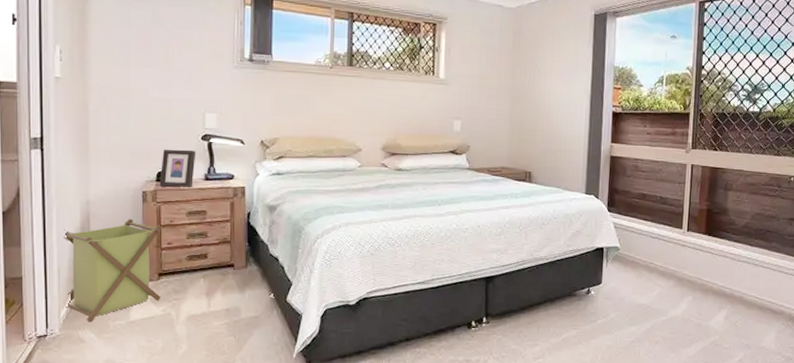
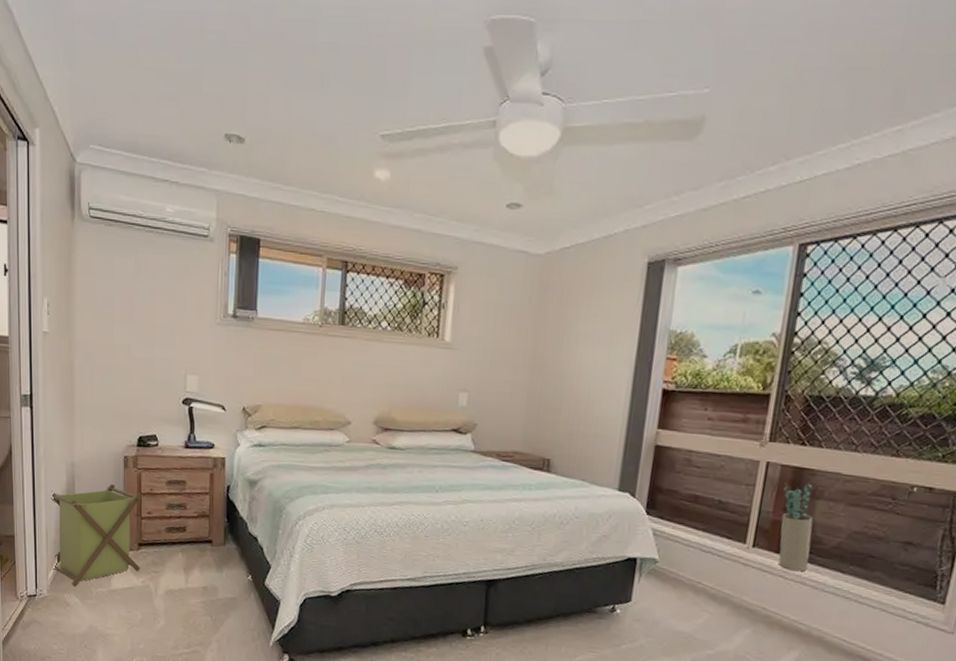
picture frame: present [159,149,196,187] -> none [140,413,177,455]
vase: none [705,178,728,248] -> present [778,482,814,572]

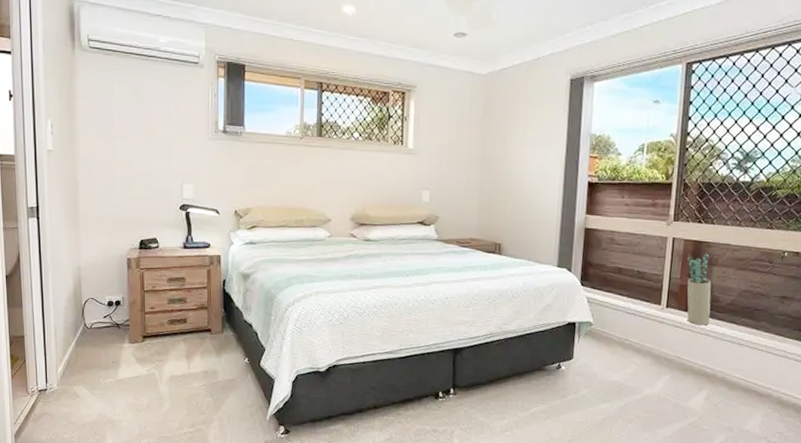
laundry basket: present [51,484,143,587] -> none [59,284,146,379]

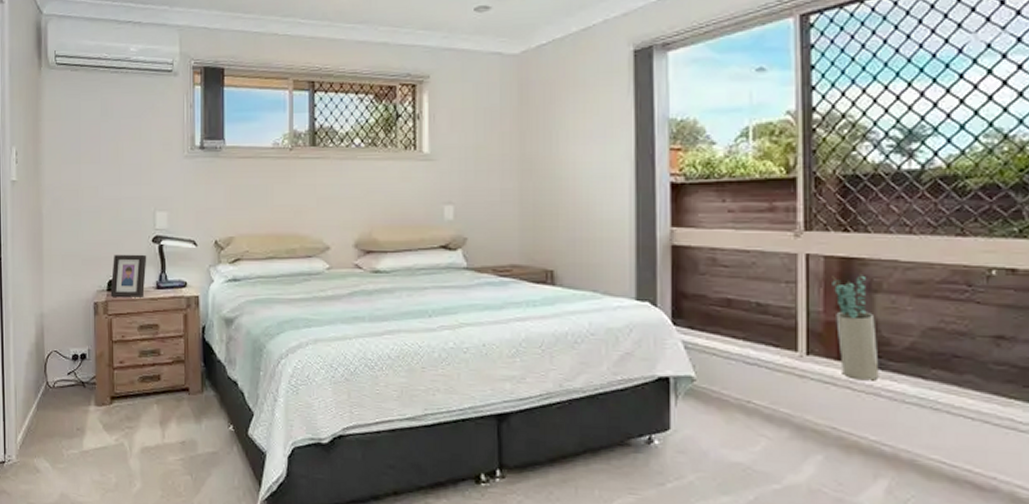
picture frame: none [142,218,175,255] -> present [110,254,147,297]

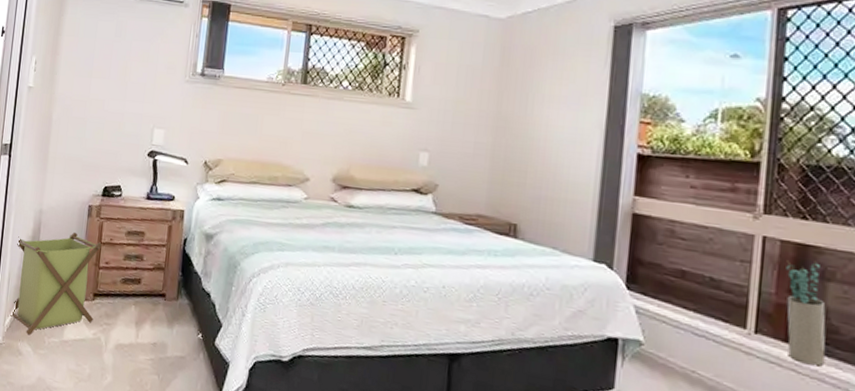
laundry basket: none [20,334,114,450] -> present [10,232,103,335]
picture frame: present [110,254,147,297] -> none [104,164,142,206]

